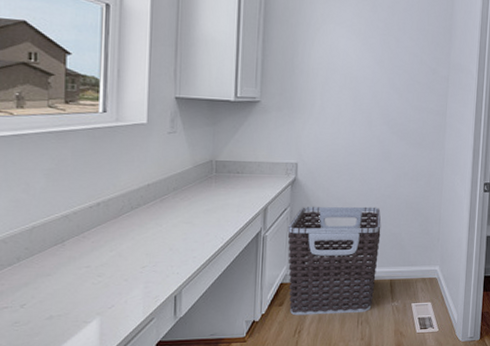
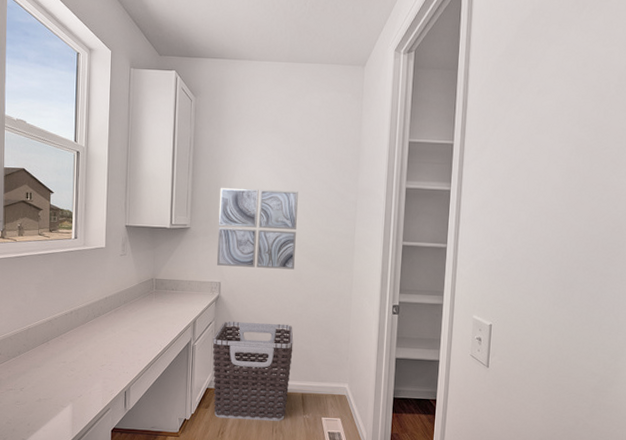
wall art: none [293,56,387,148] -> present [216,187,298,270]

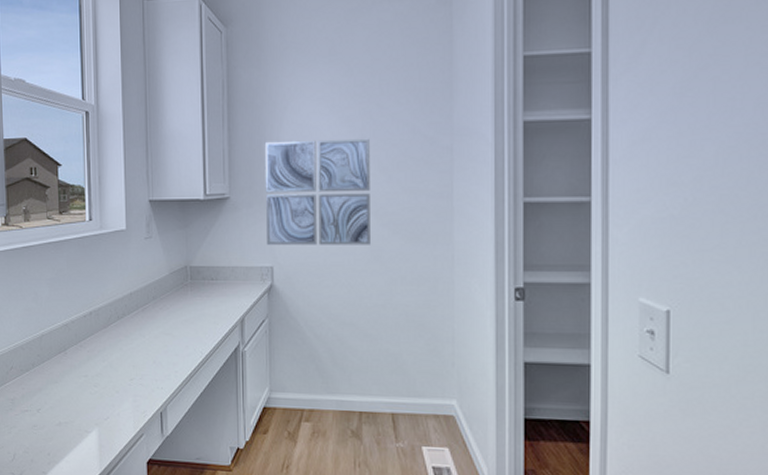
clothes hamper: present [212,321,294,421] -> none [267,318,376,452]

